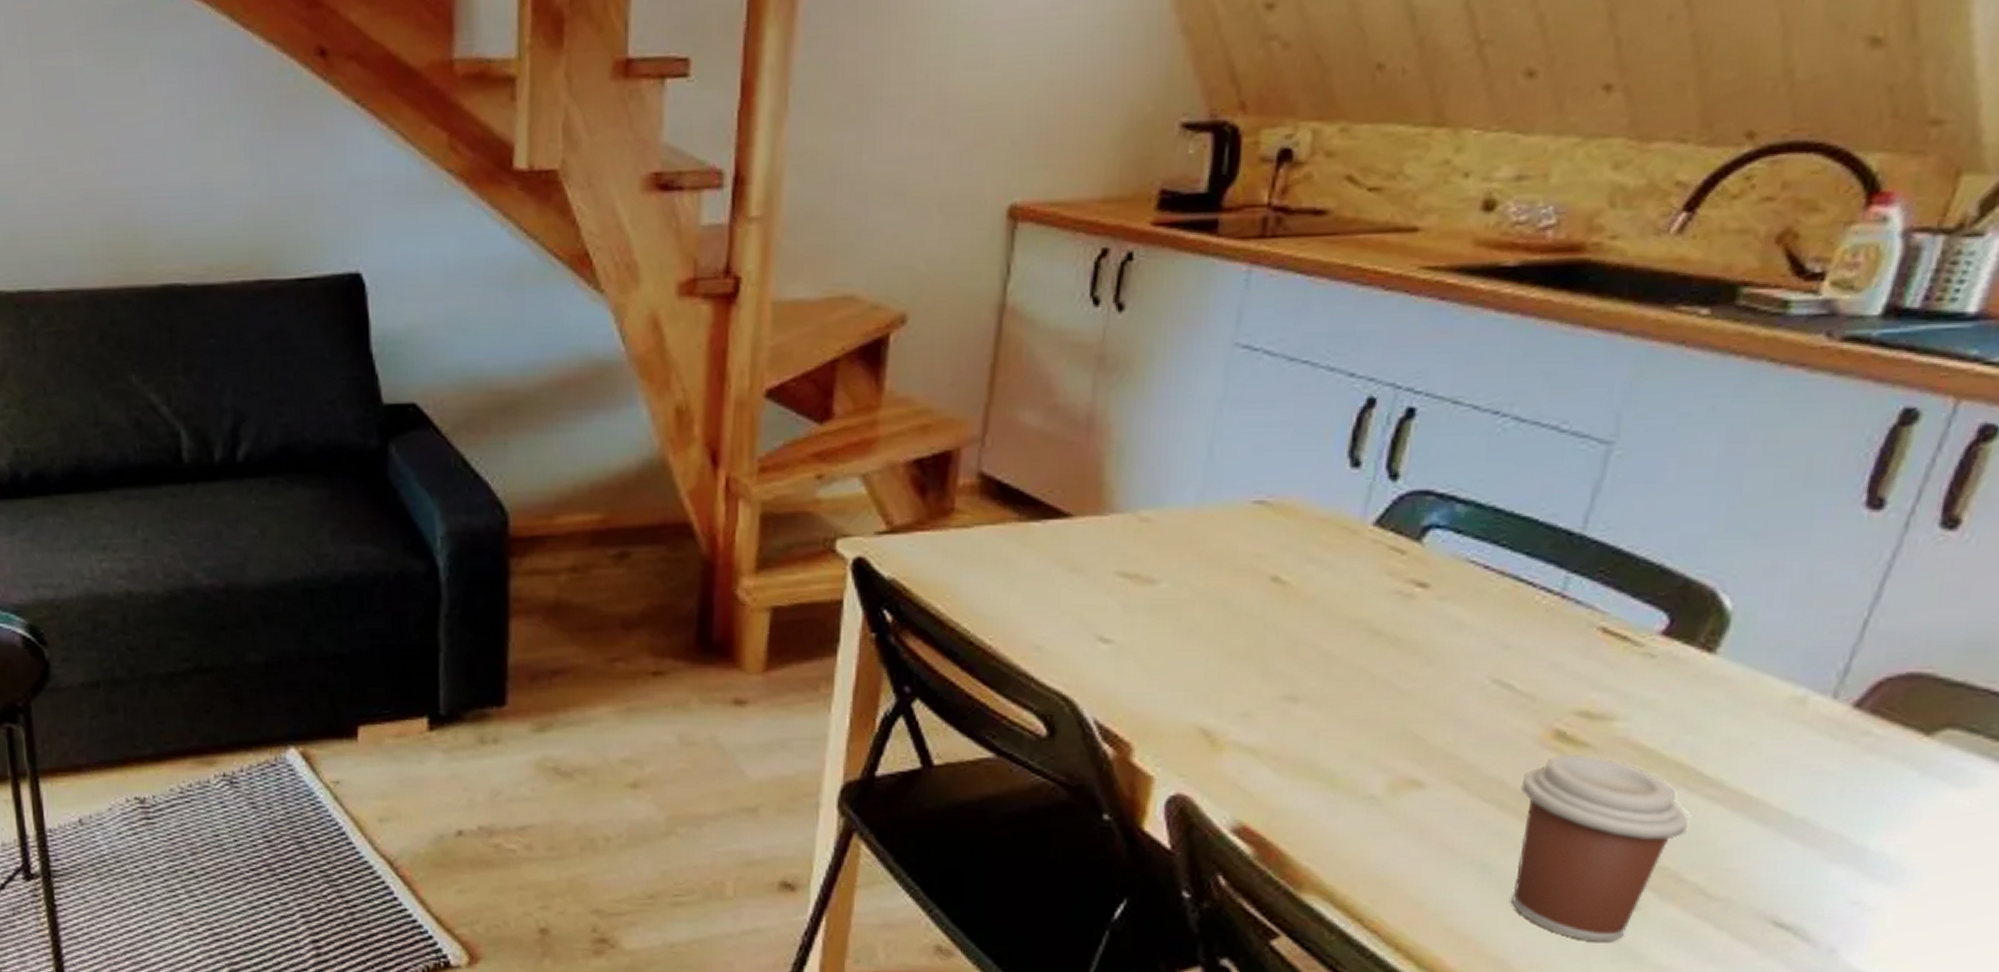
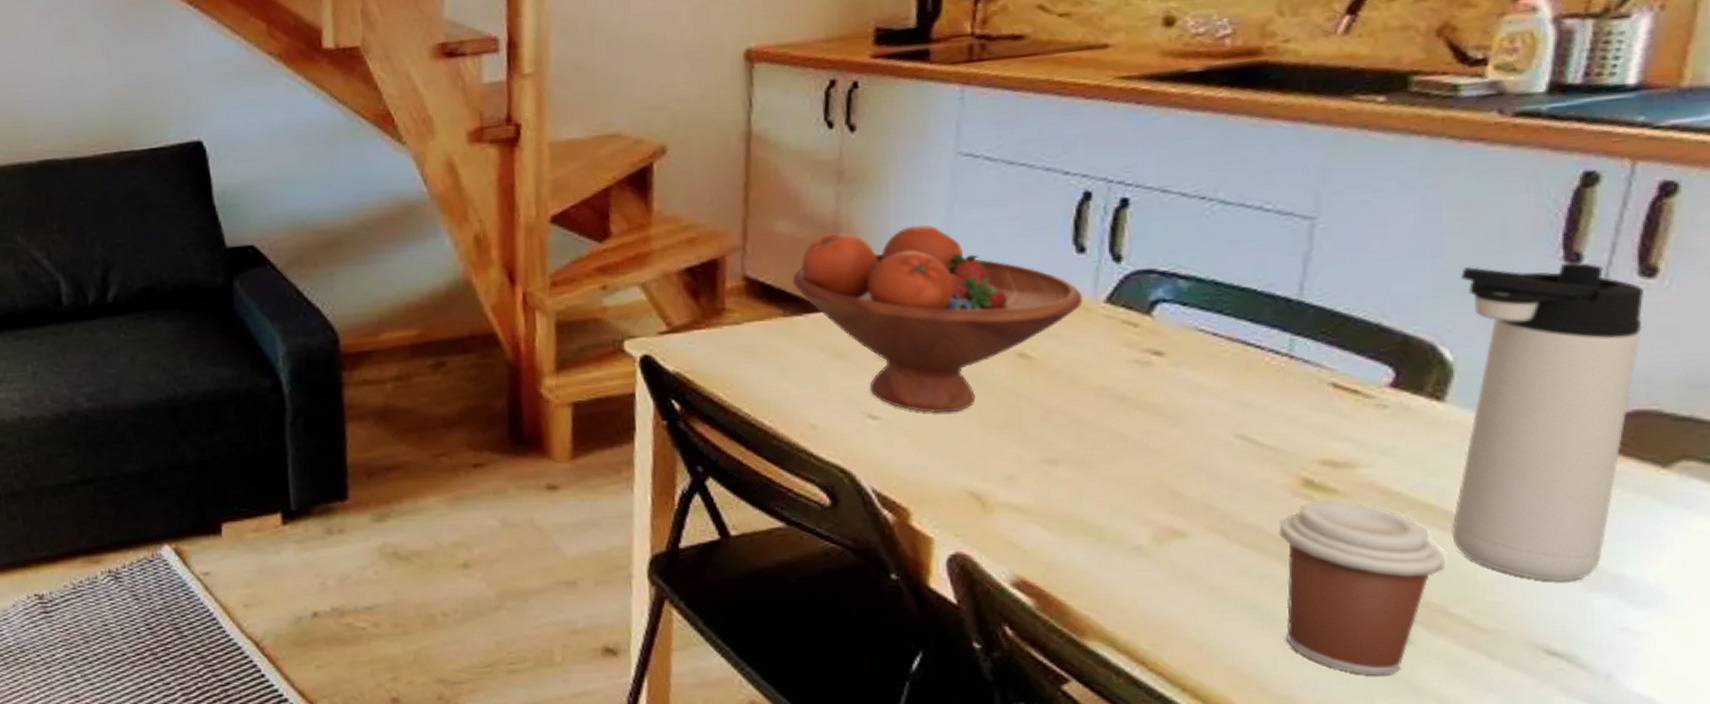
fruit bowl: none [1033,425,1351,640] -> present [792,224,1083,413]
thermos bottle: none [1699,506,1942,852] -> present [1451,262,1645,582]

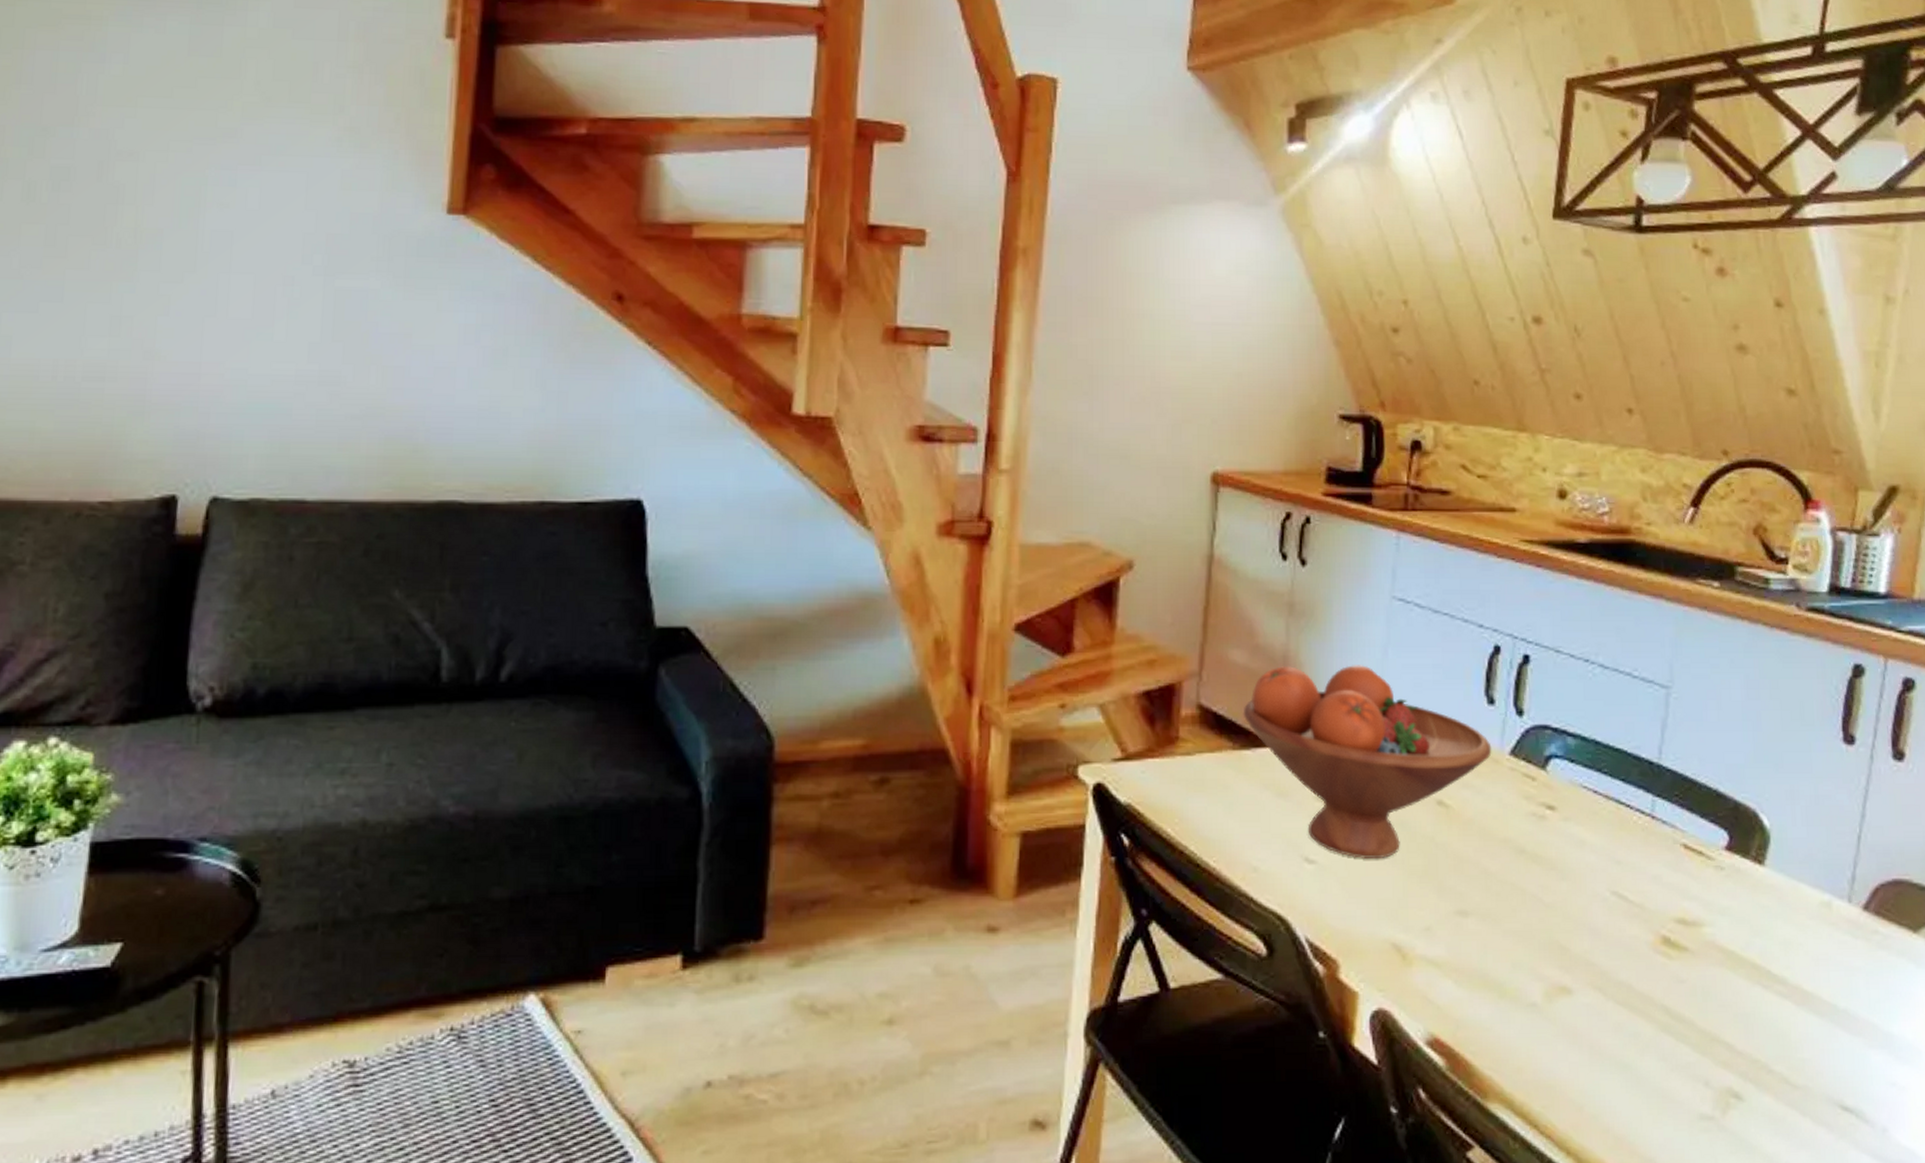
coffee cup: present [1279,501,1446,676] -> none [1644,959,1768,1135]
thermos bottle: present [1451,262,1645,582] -> none [1771,741,1897,1040]

